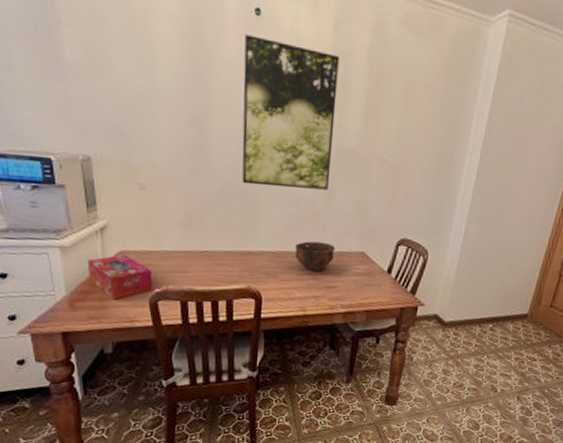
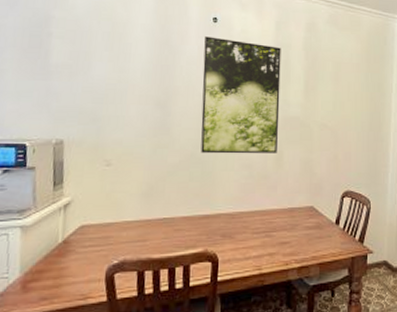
tissue box: present [87,254,153,299] -> none [46,228,111,276]
bowl: present [294,241,335,271] -> none [249,200,286,228]

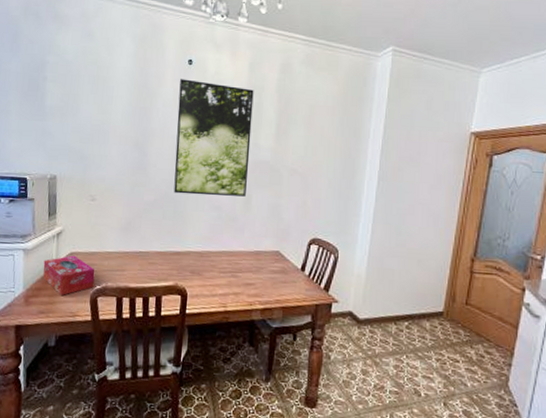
tissue box: none [46,228,111,276] -> present [43,255,95,295]

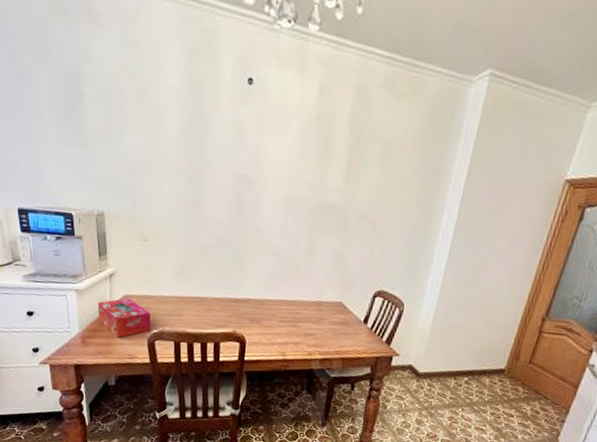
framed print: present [173,79,254,197] -> none [231,102,324,243]

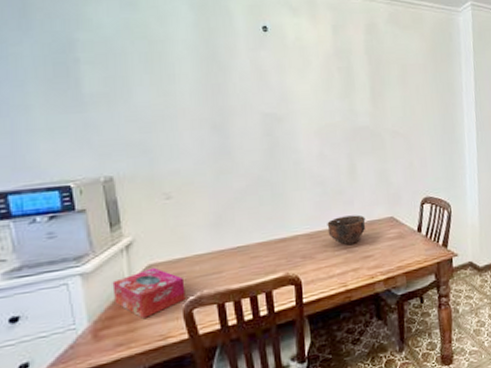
bowl: none [277,290,315,319] -> present [327,214,366,245]

